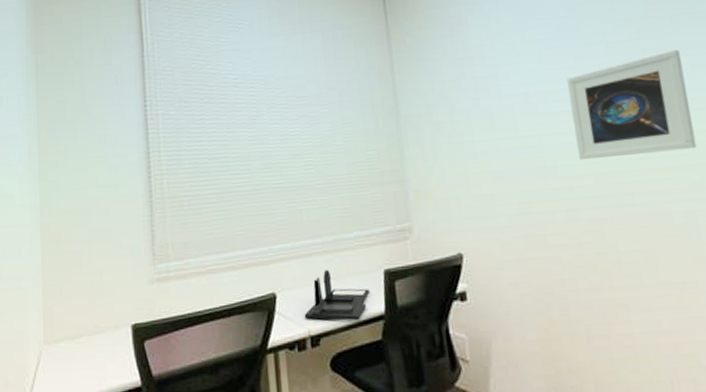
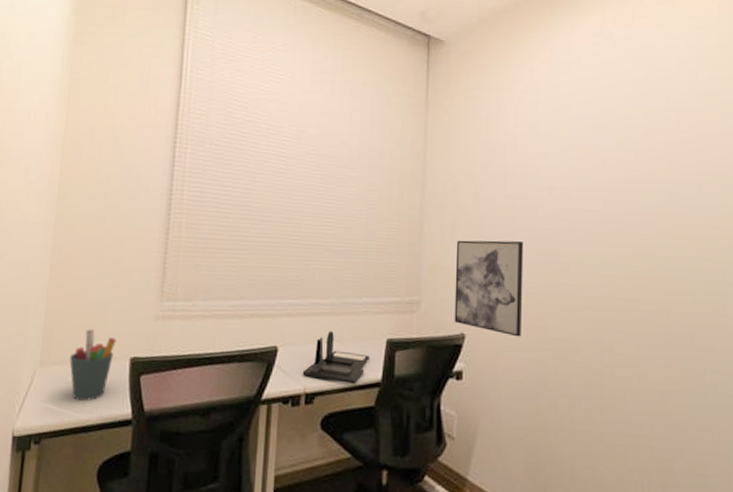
pen holder: none [73,302,116,375] -> present [69,329,116,402]
wall art: none [440,152,520,249] -> present [454,240,524,337]
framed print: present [566,49,697,161] -> none [591,166,705,265]

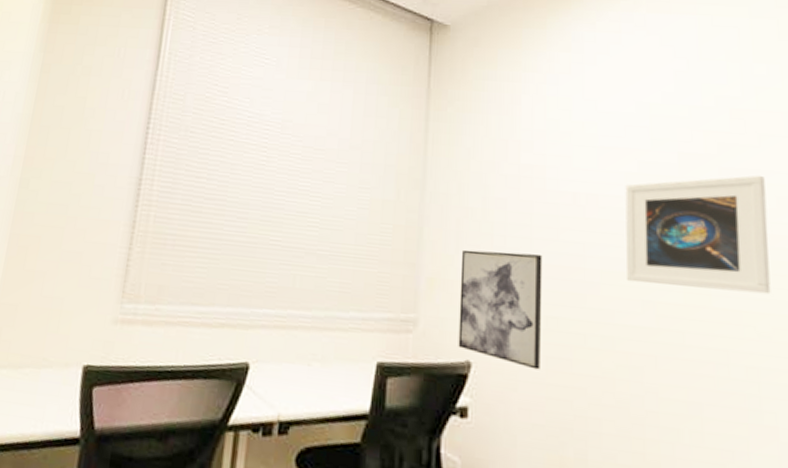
pen holder: present [69,329,116,402] -> none [17,330,70,413]
desk organizer: present [302,331,370,384] -> none [276,348,356,414]
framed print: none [591,166,705,265] -> present [625,175,771,295]

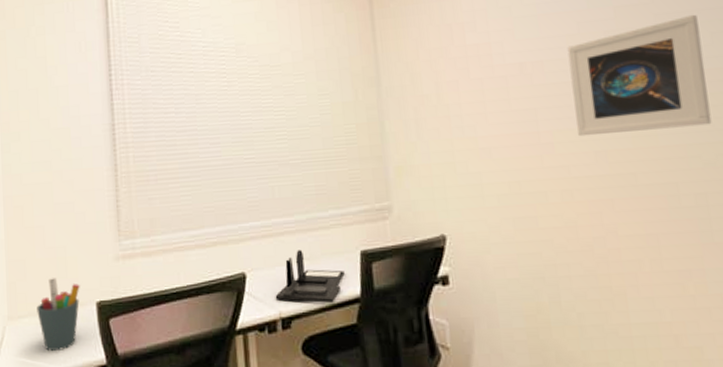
pen holder: none [17,330,70,413] -> present [37,278,80,352]
desk organizer: none [276,348,356,414] -> present [275,249,345,303]
wall art: present [458,249,543,370] -> none [423,127,509,232]

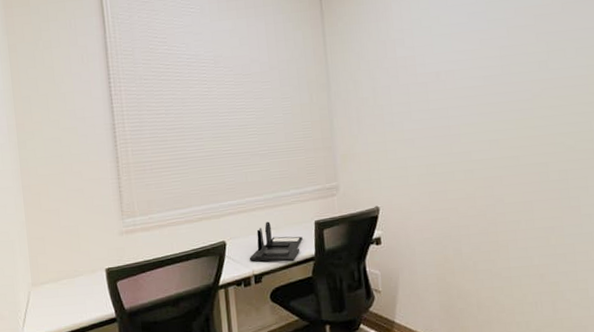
pen holder: present [37,278,80,352] -> none [56,251,92,310]
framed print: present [567,14,712,137] -> none [472,34,573,129]

